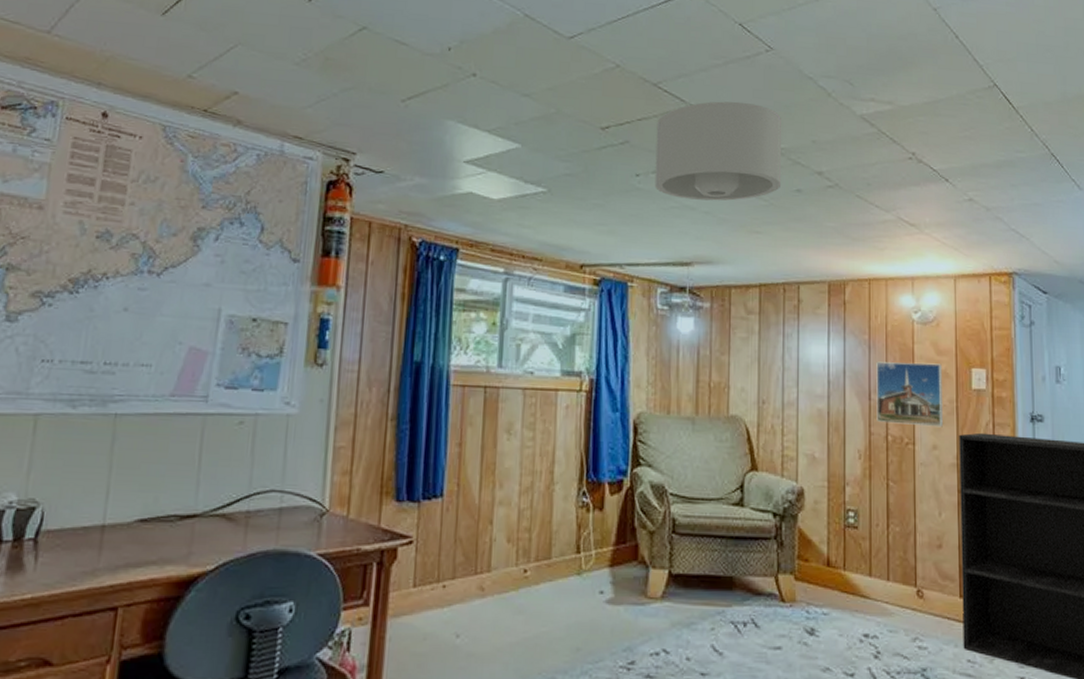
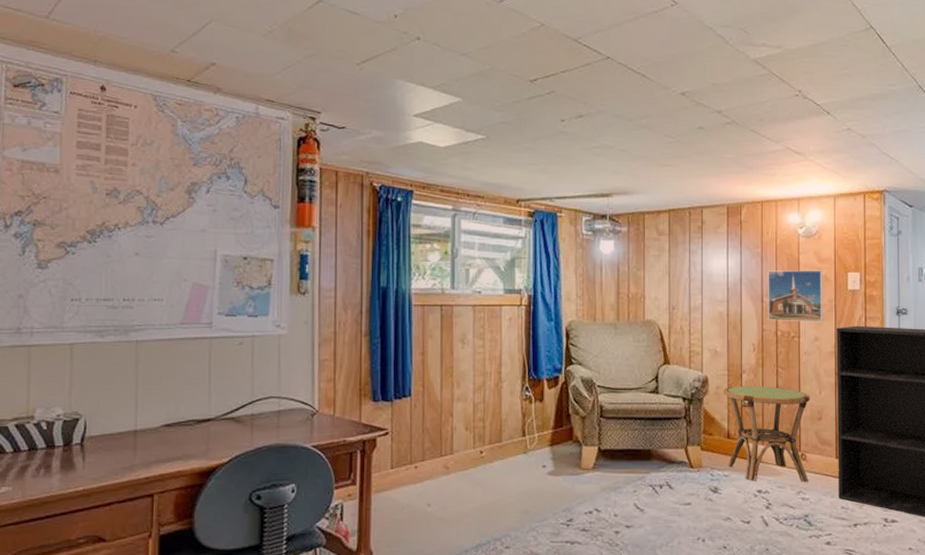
ceiling light: present [654,101,782,201] -> none [577,52,686,140]
side table: none [821,500,928,626] -> present [723,385,810,482]

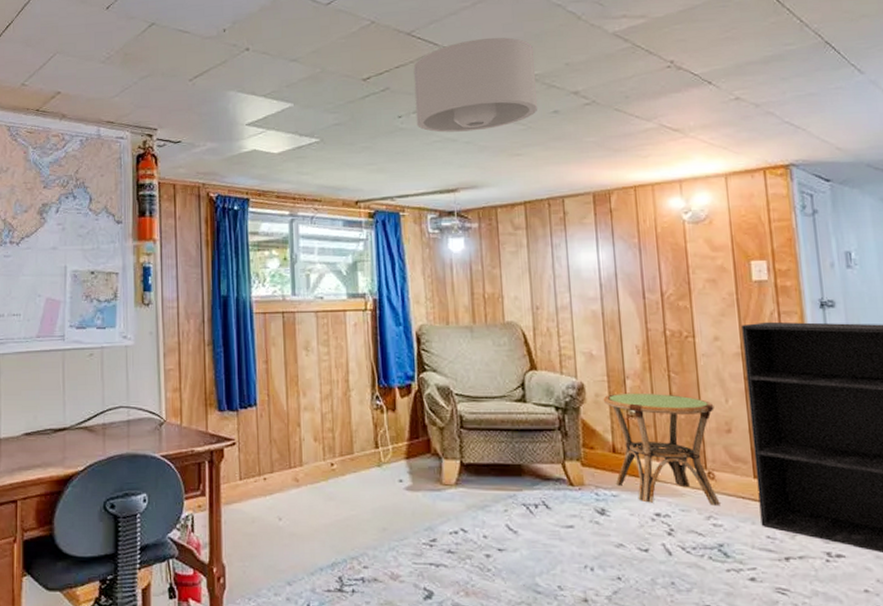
ceiling light: none [577,52,686,140] -> present [413,37,538,133]
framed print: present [768,270,823,323] -> none [648,259,723,320]

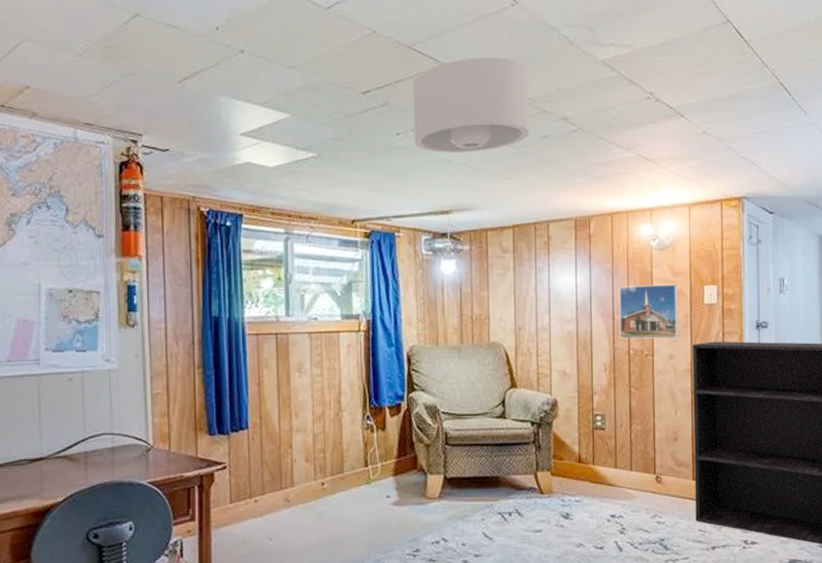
side table: present [603,392,721,505] -> none [573,407,665,506]
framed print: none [648,259,723,320] -> present [619,284,678,340]

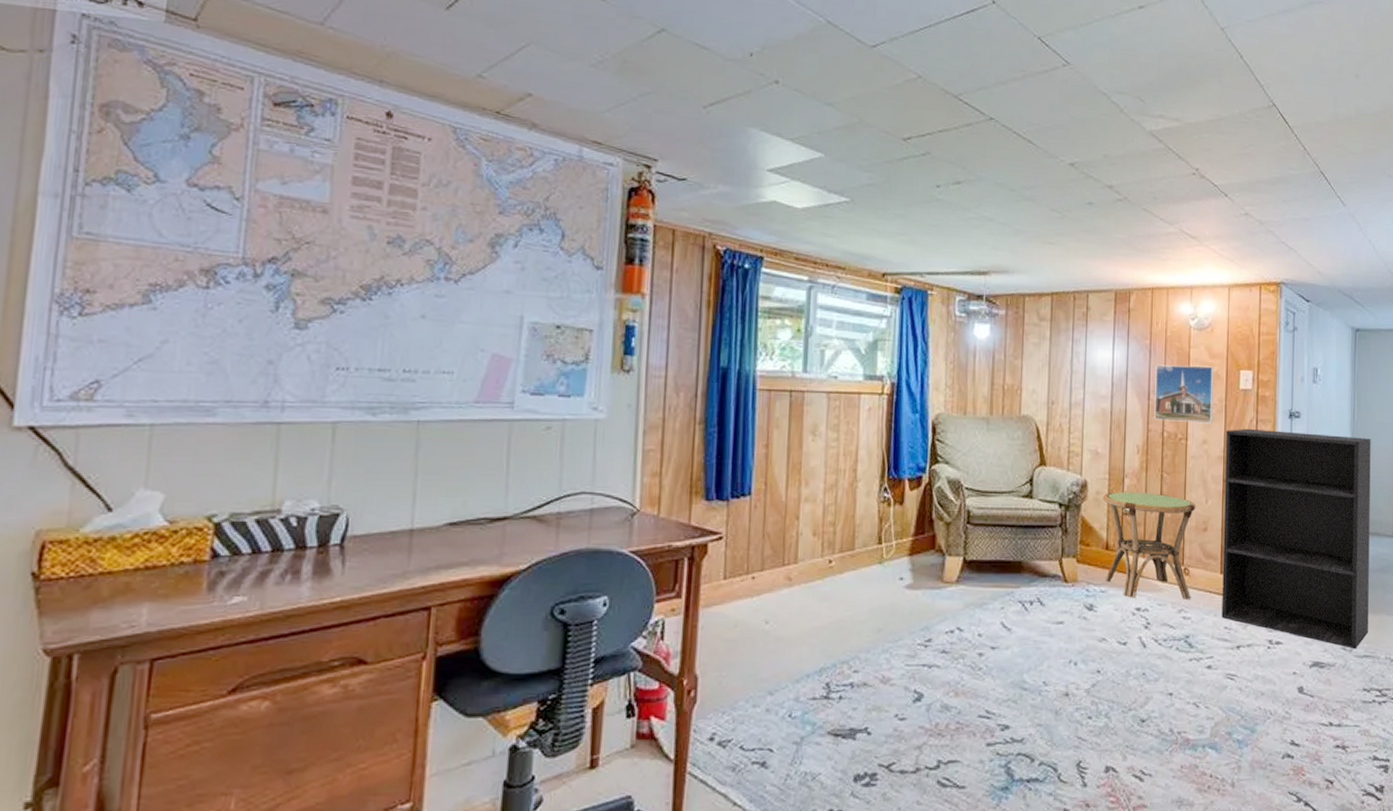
ceiling light: present [413,57,530,153] -> none [954,114,1076,213]
side table: none [573,407,665,506] -> present [1102,491,1196,599]

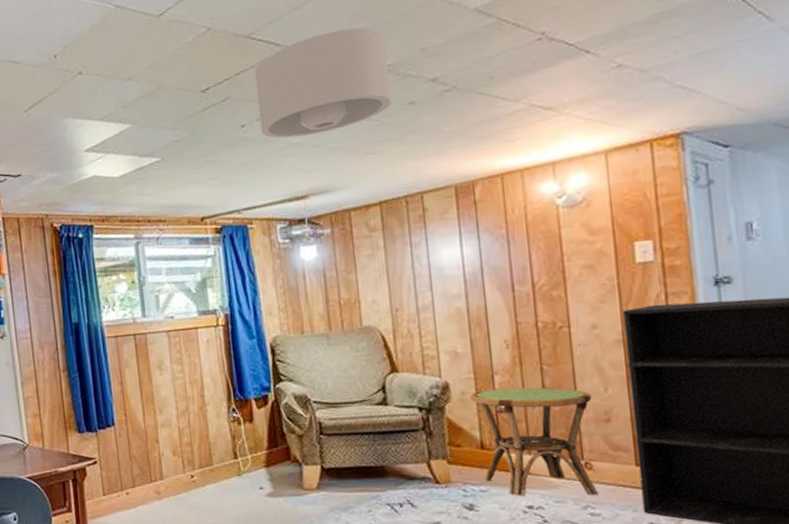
ceiling light: none [954,114,1076,213] -> present [254,28,392,139]
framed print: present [1154,364,1214,424] -> none [517,243,602,311]

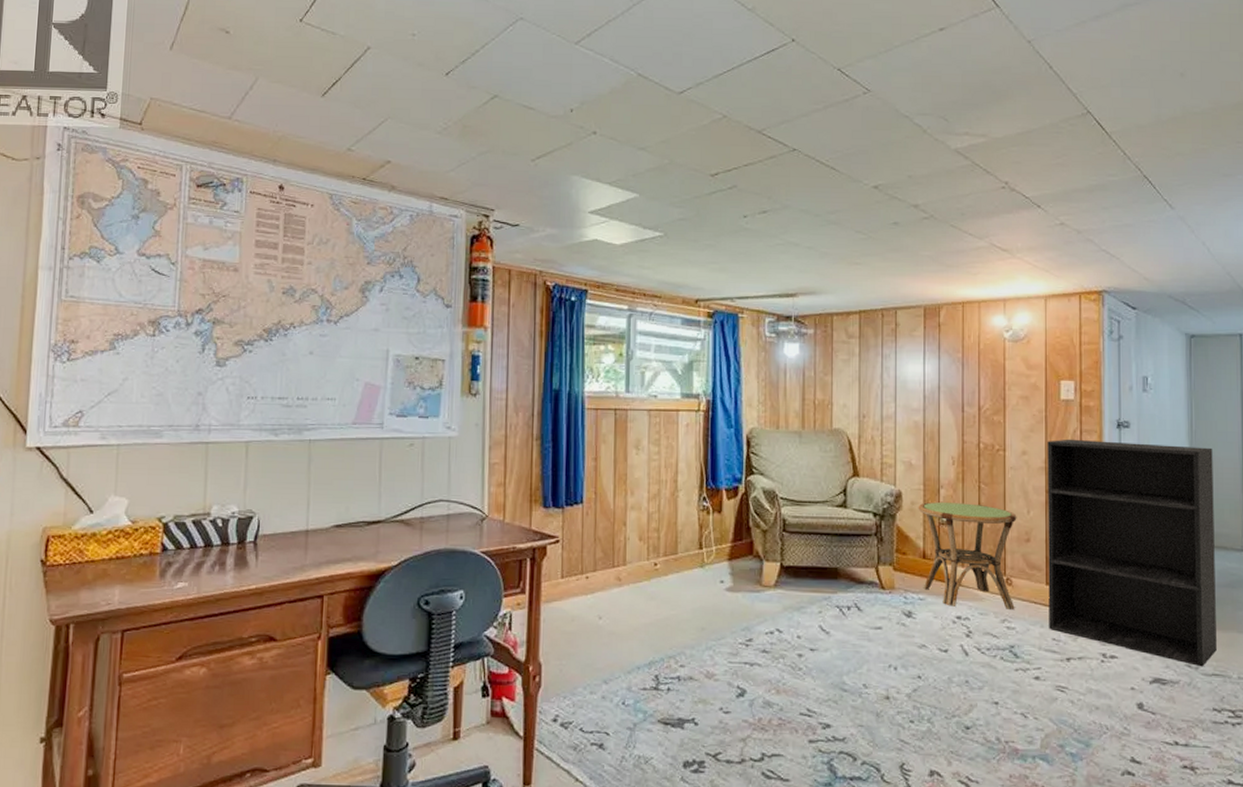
ceiling light: present [254,28,392,139] -> none [761,143,880,237]

